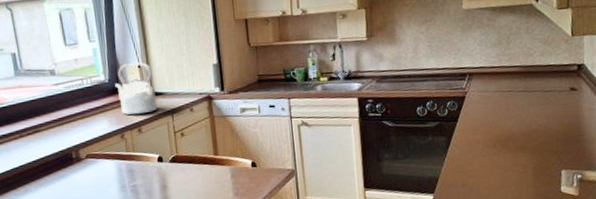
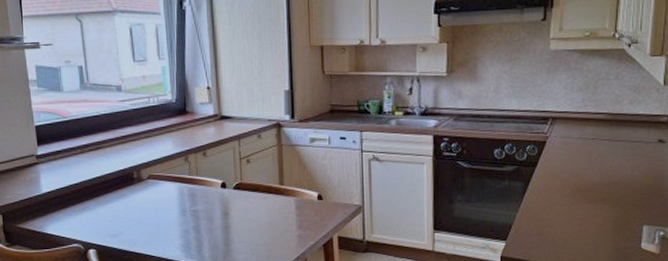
kettle: present [115,62,158,115] -> none [182,84,225,138]

